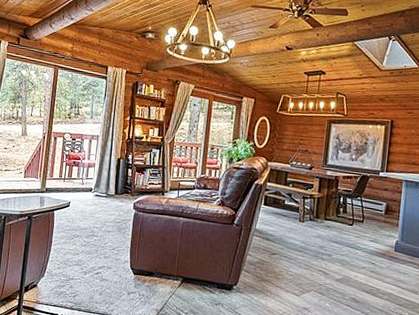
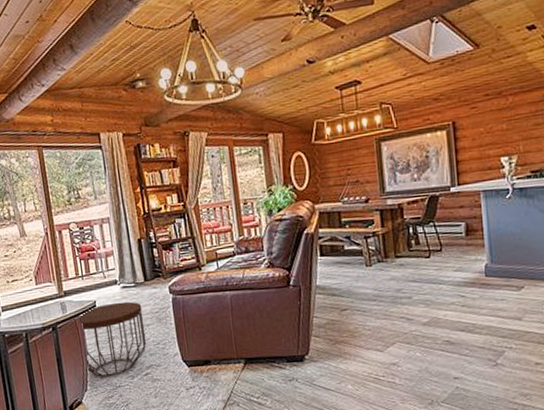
side table: none [47,206,108,269] -> present [80,301,147,377]

